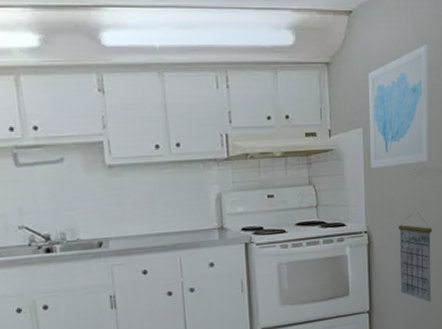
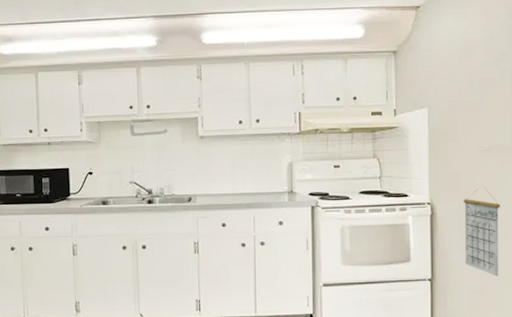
wall art: present [368,44,430,168] -> none [434,31,499,144]

